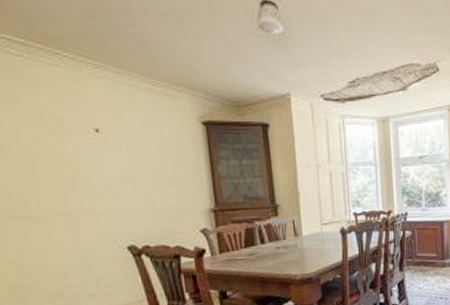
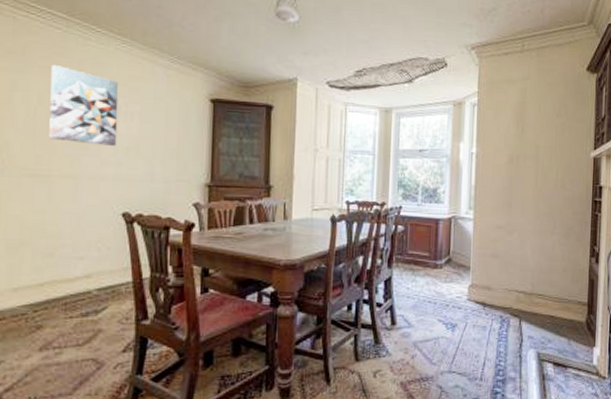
wall art: none [18,97,109,180] -> present [49,65,119,146]

